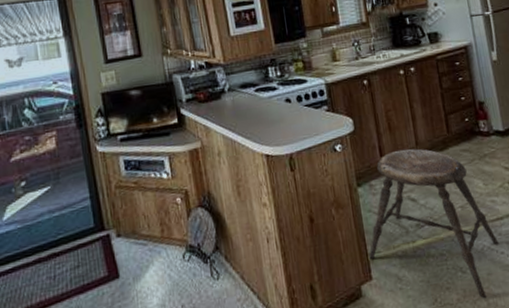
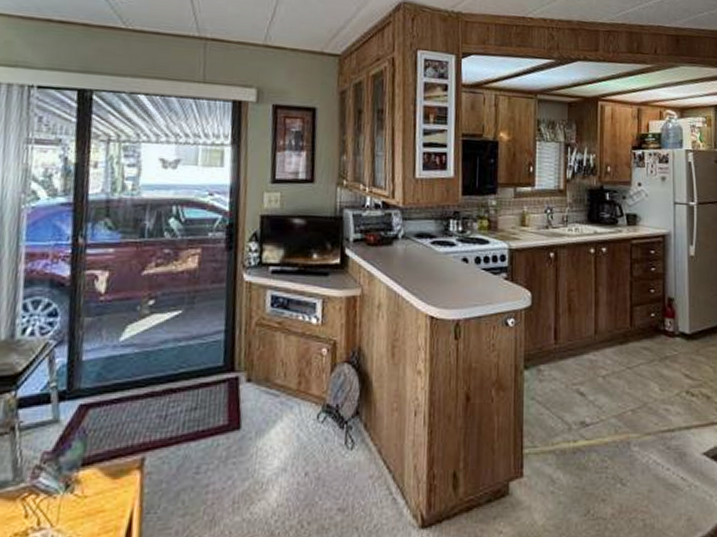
stool: present [369,148,499,299] -> none [524,335,666,518]

